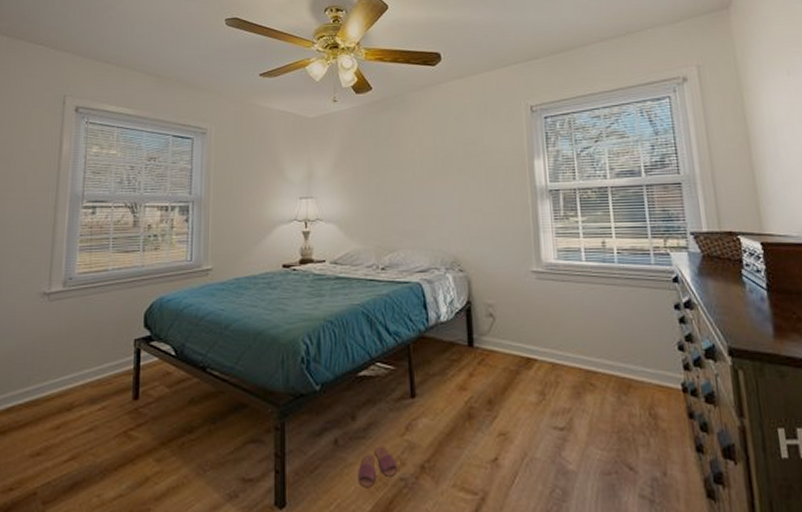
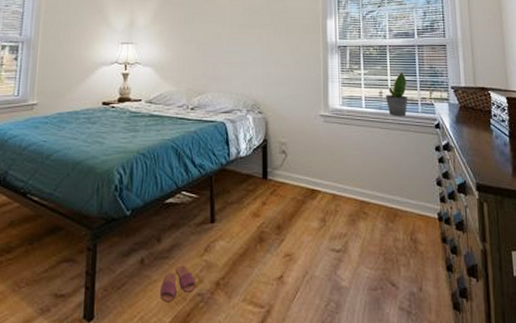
potted plant: none [609,216,638,270] -> present [385,71,408,117]

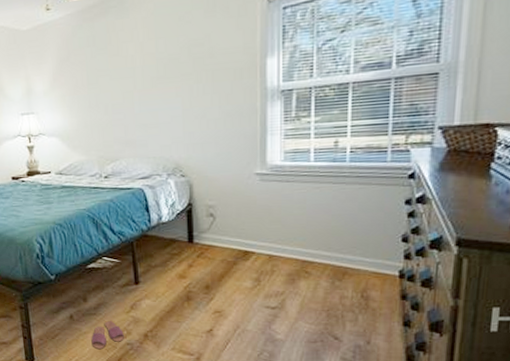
potted plant: present [385,71,408,117] -> none [342,114,375,169]

